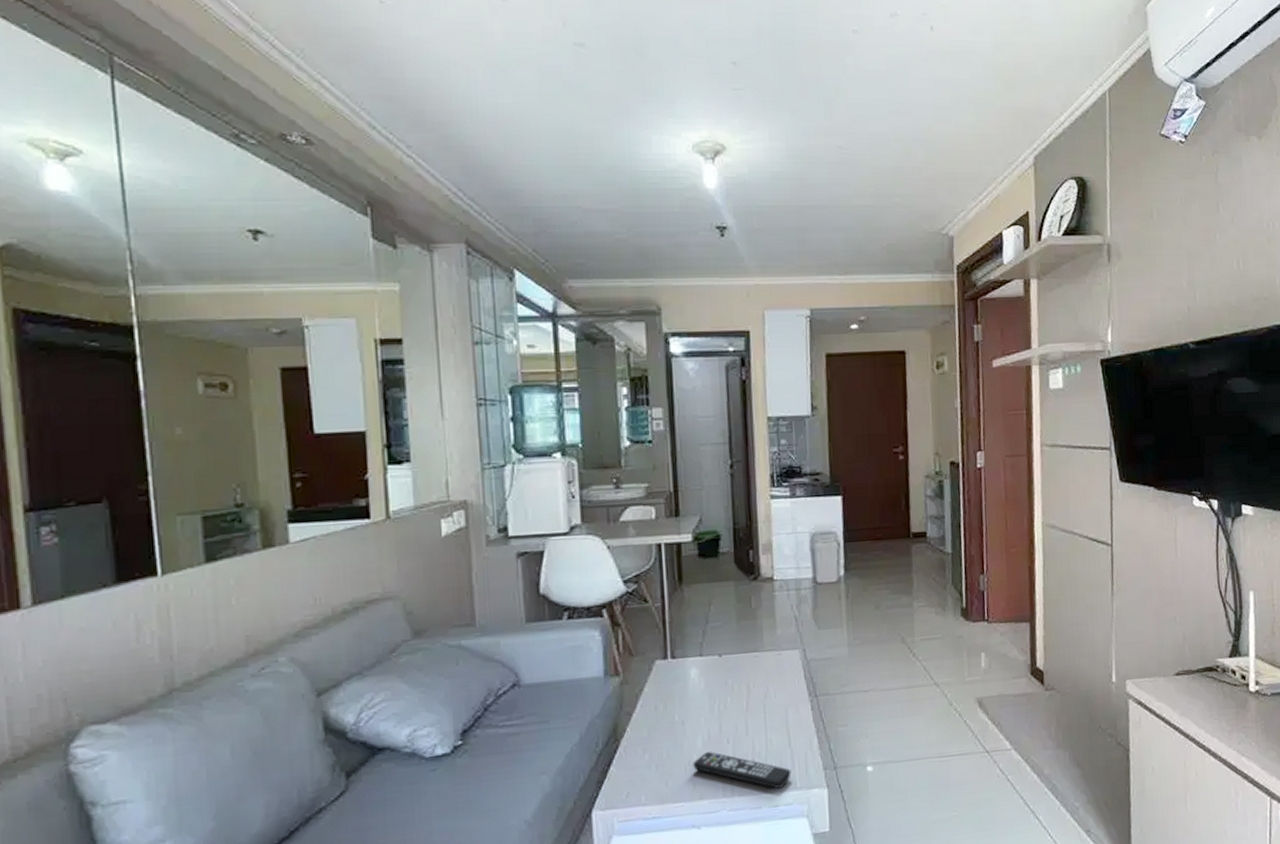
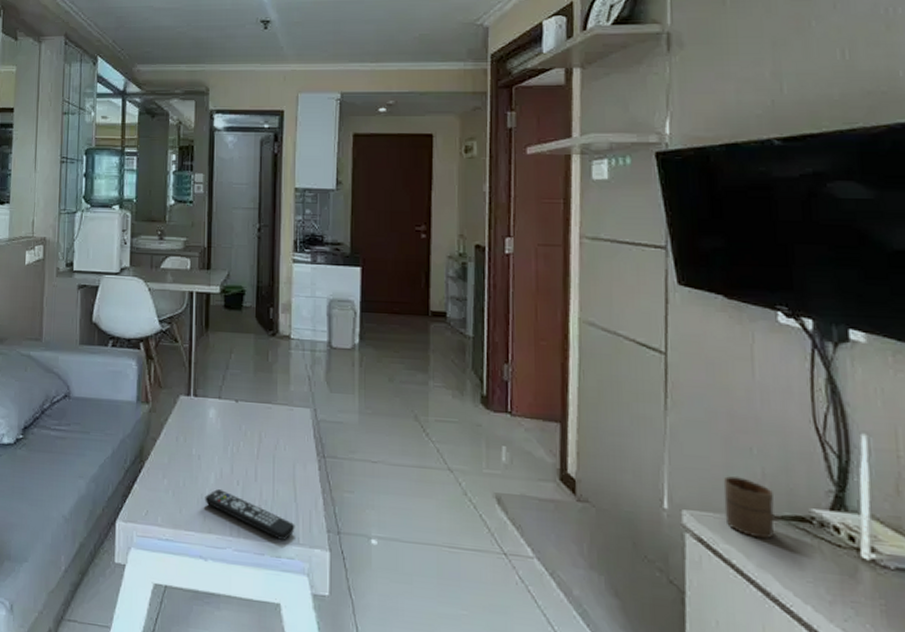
cup: none [1155,642,1192,692] -> present [723,475,775,540]

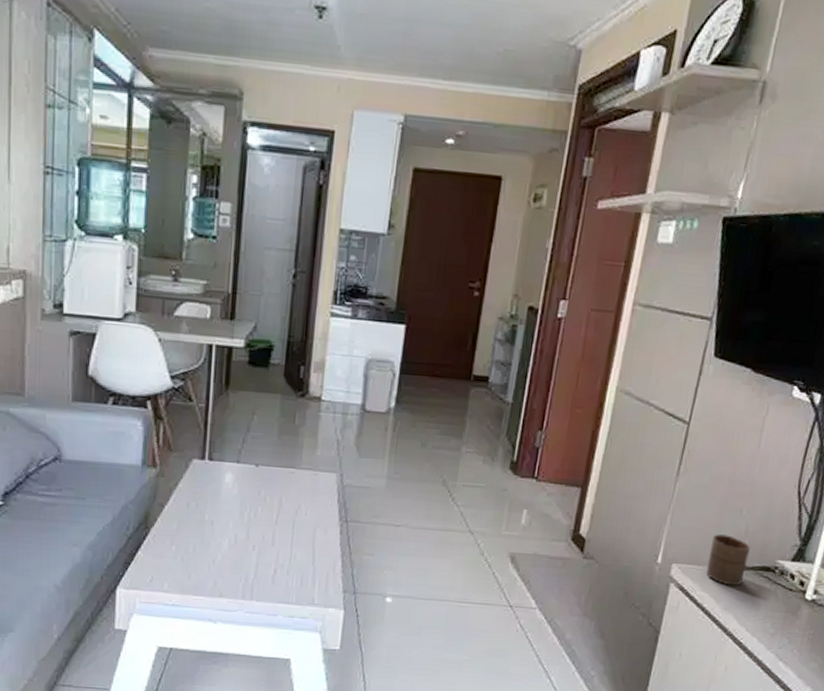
remote control: present [205,489,295,540] -> none [216,555,311,601]

